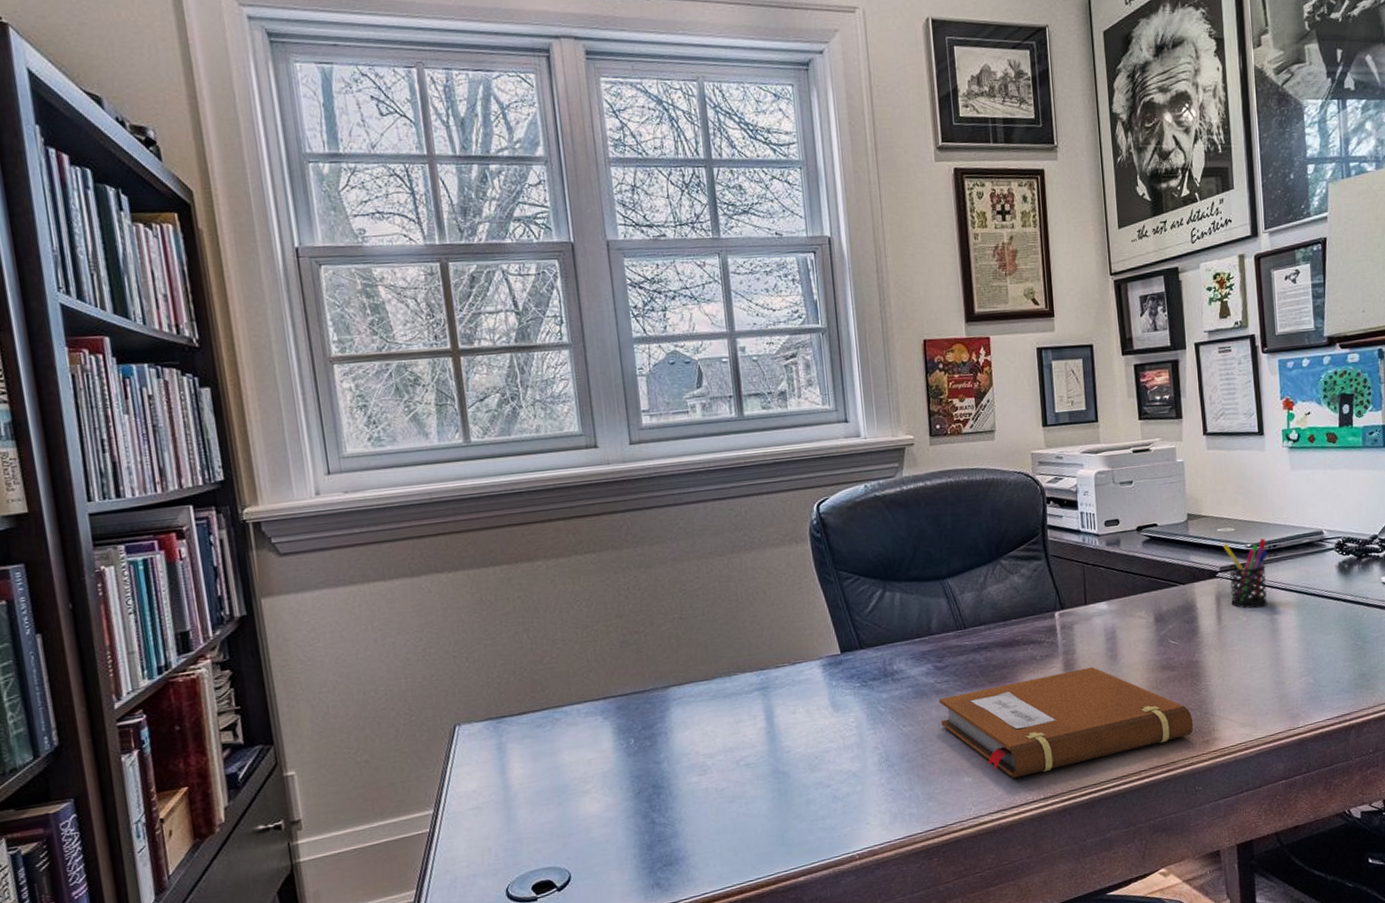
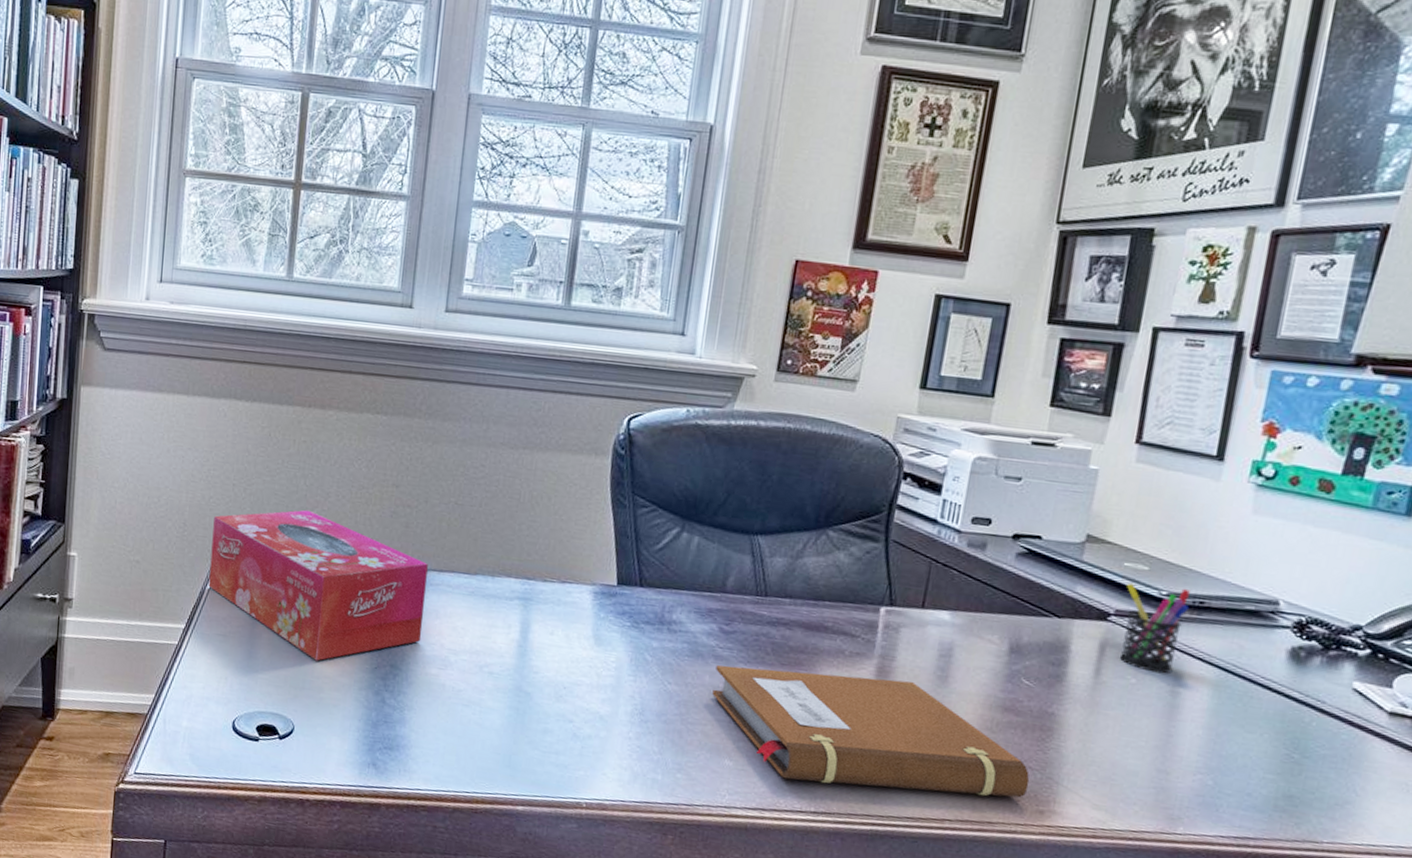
tissue box: none [440,661,676,804] -> present [208,510,428,661]

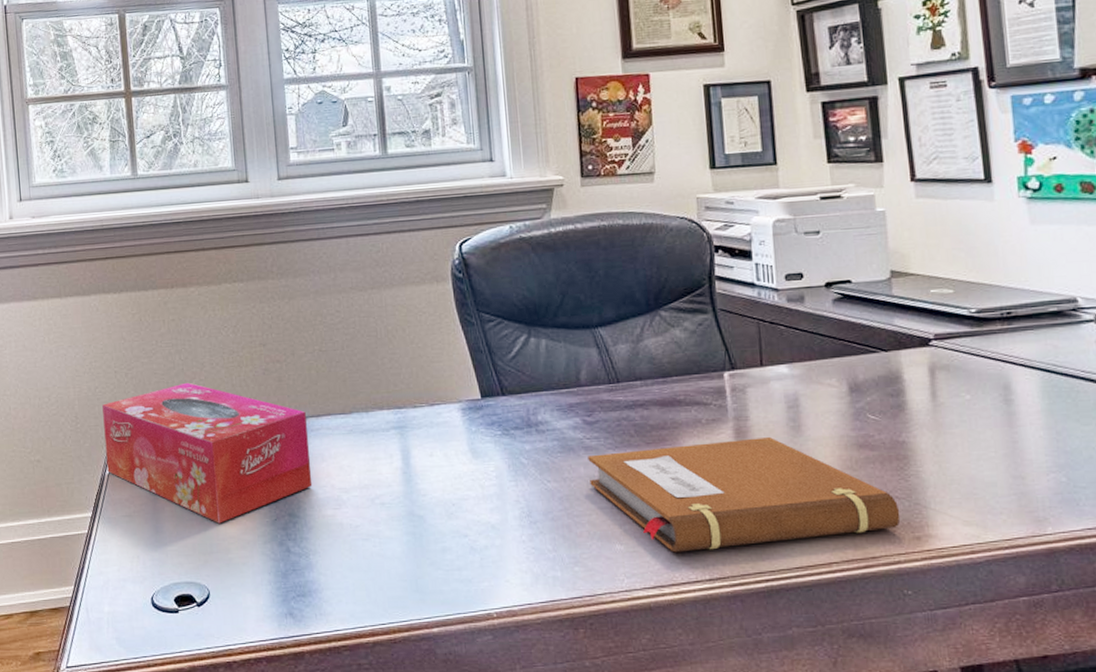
pen holder: present [1119,582,1190,674] -> none [937,303,1001,386]

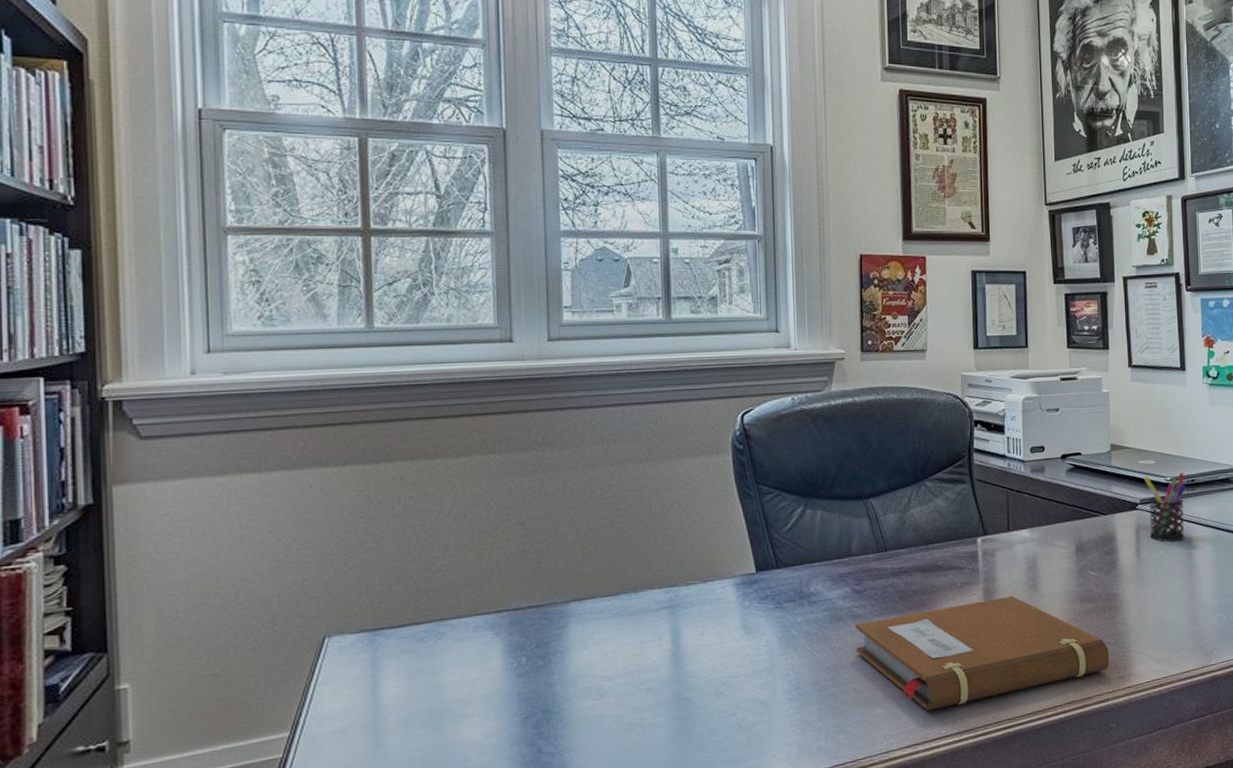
tissue box: present [102,382,313,524] -> none [311,569,571,729]
pen holder: none [937,303,1001,386] -> present [1143,472,1187,543]

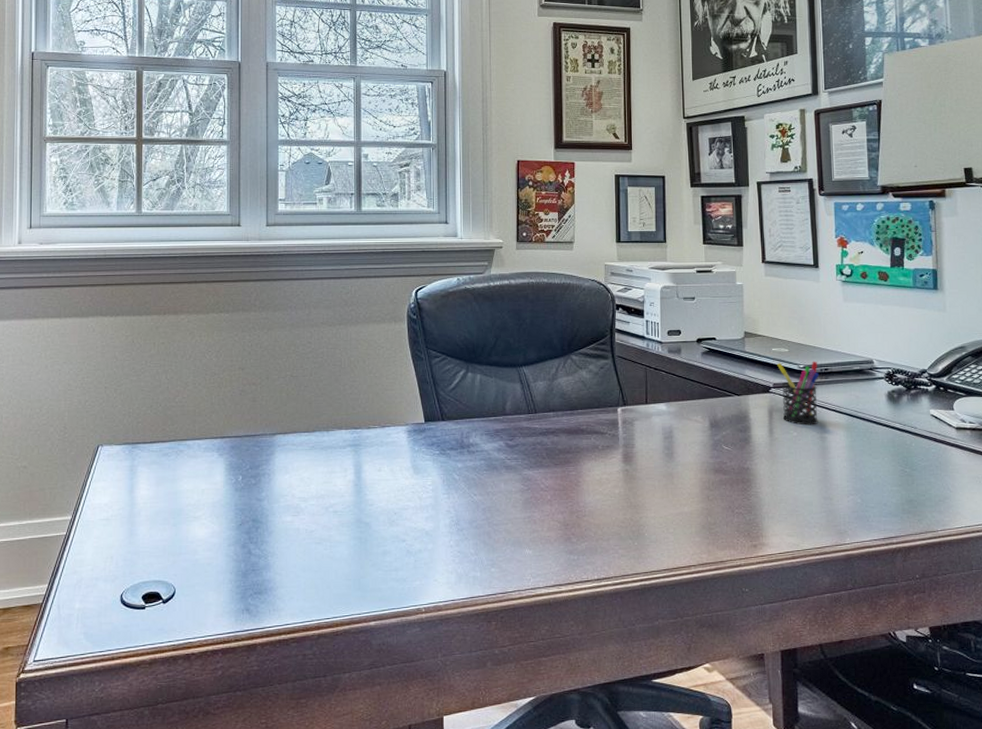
notebook: present [855,596,1110,711] -> none [508,462,743,556]

